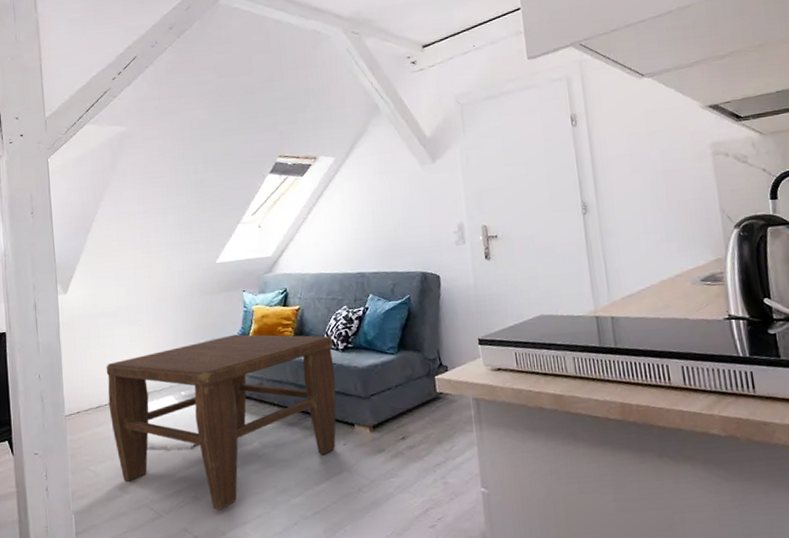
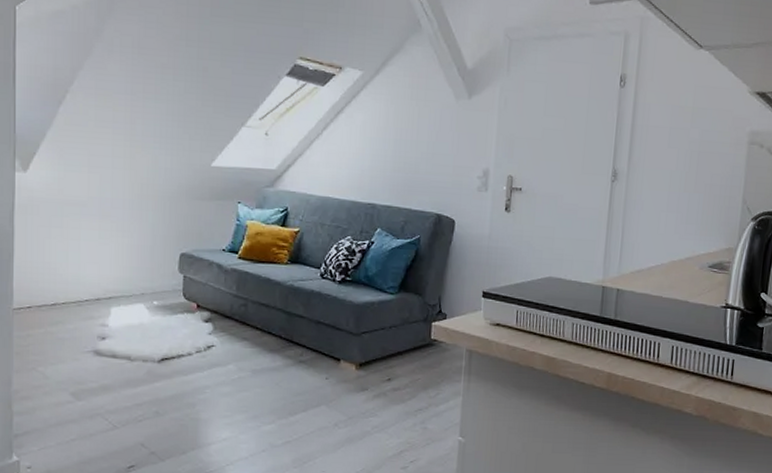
coffee table: present [106,334,336,511] -> none [67,248,331,429]

